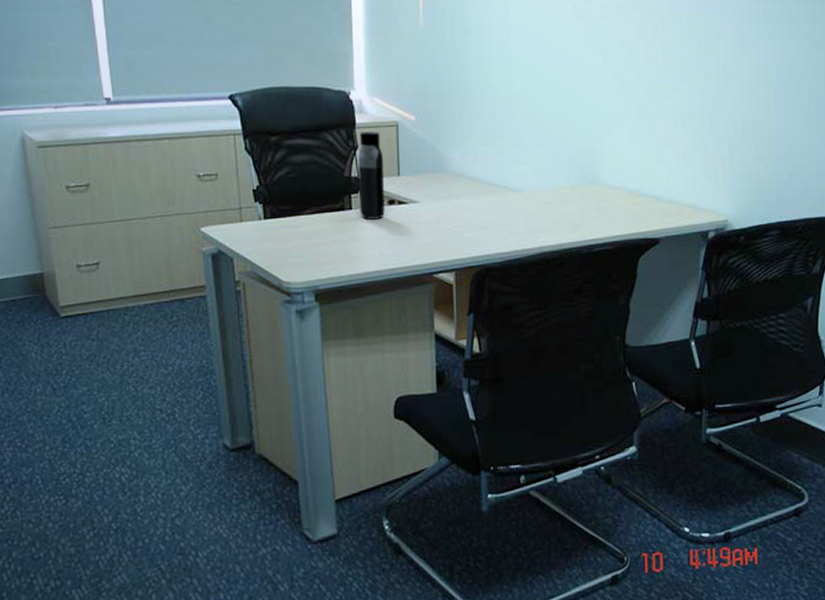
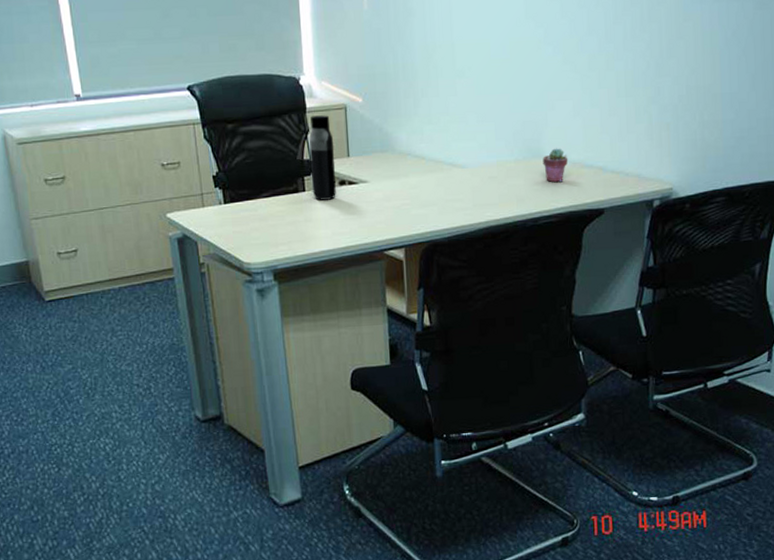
potted succulent: none [598,175,625,210] -> present [542,148,568,183]

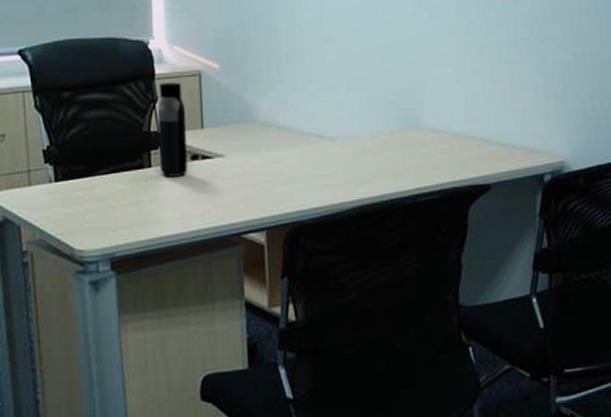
potted succulent: present [542,148,568,183] -> none [421,118,449,156]

